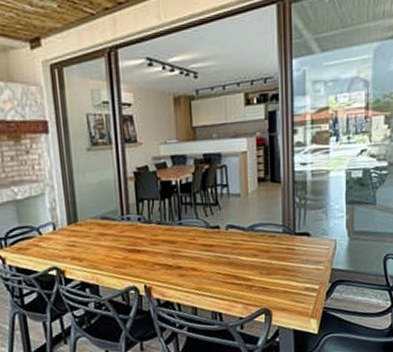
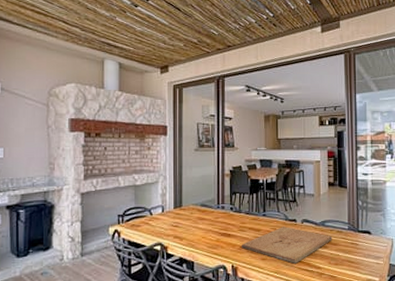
cutting board: none [153,235,264,278] -> present [241,226,333,264]

